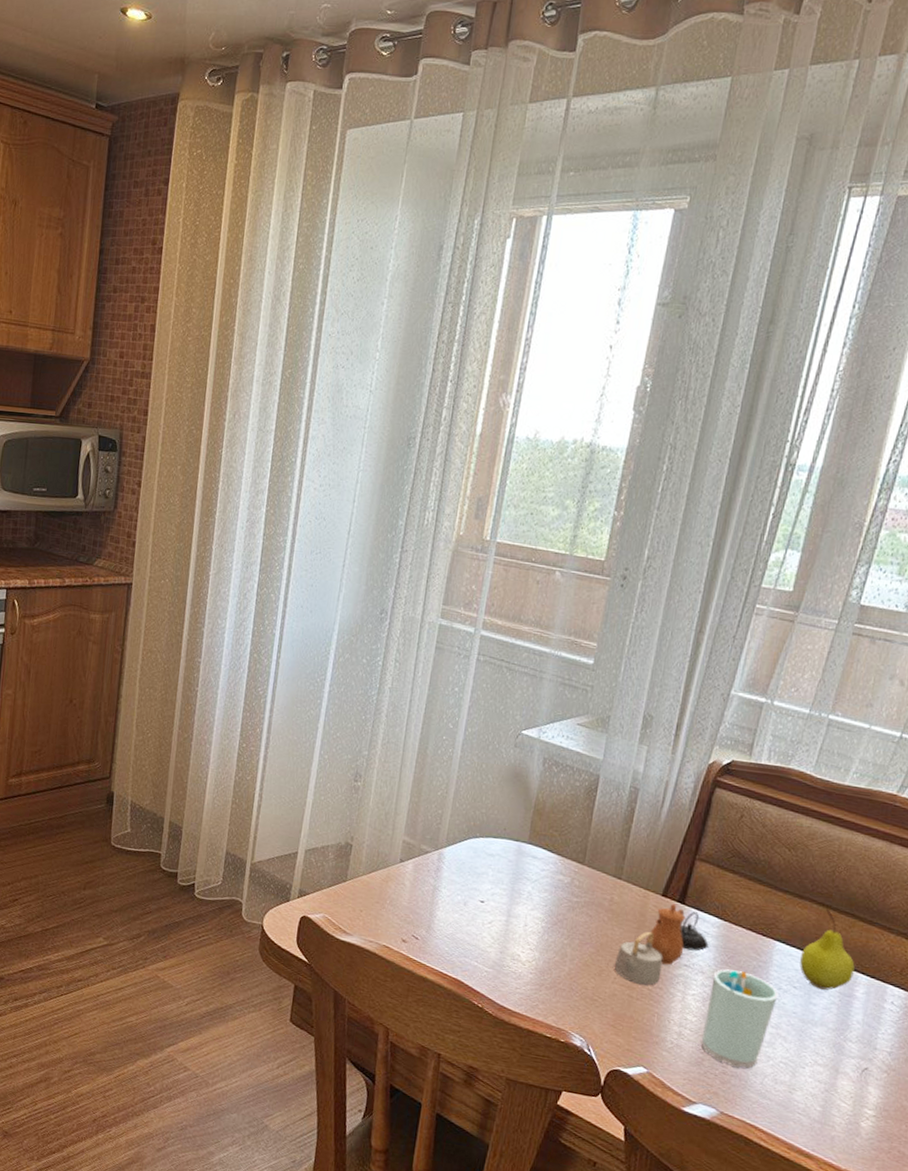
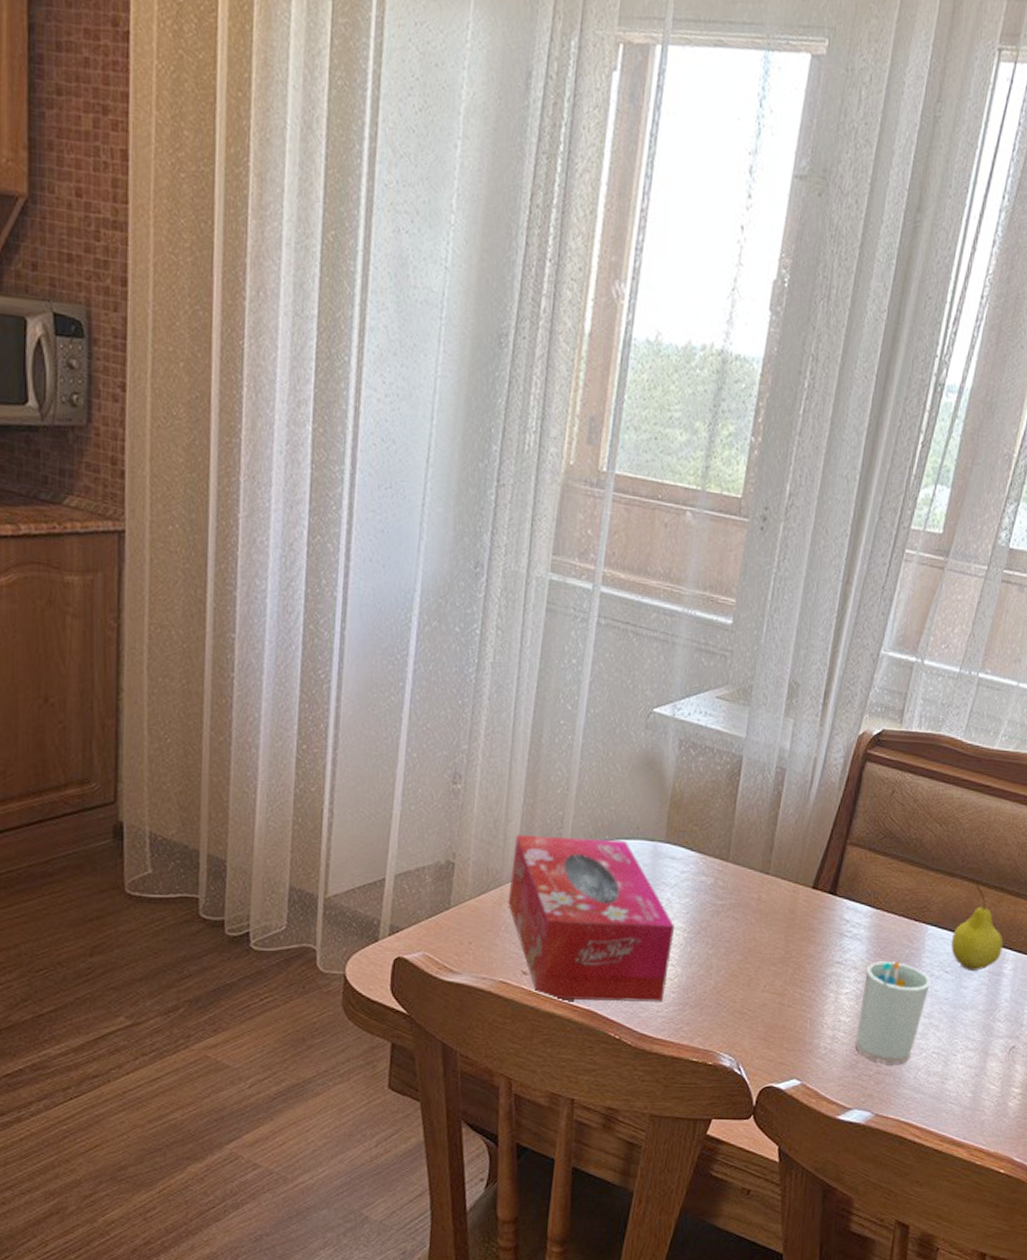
tissue box: none [393,826,534,981] -> present [507,835,674,1002]
teapot: present [614,903,709,985] -> none [763,895,861,989]

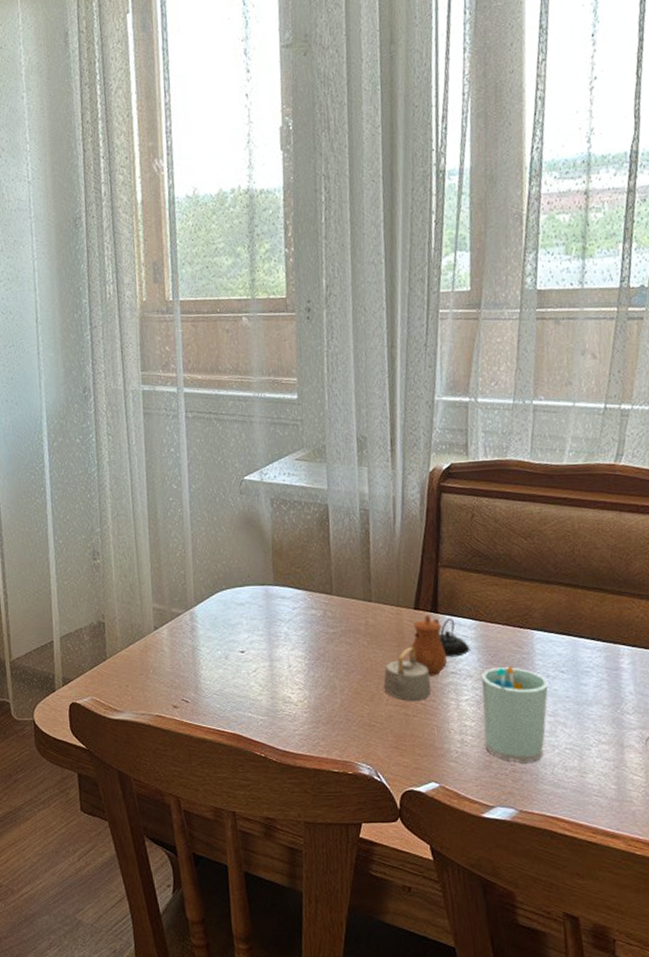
tissue box: present [507,835,674,1002] -> none [149,588,298,726]
teapot: none [763,895,861,989] -> present [383,614,470,701]
fruit: present [951,885,1003,971] -> none [560,588,616,668]

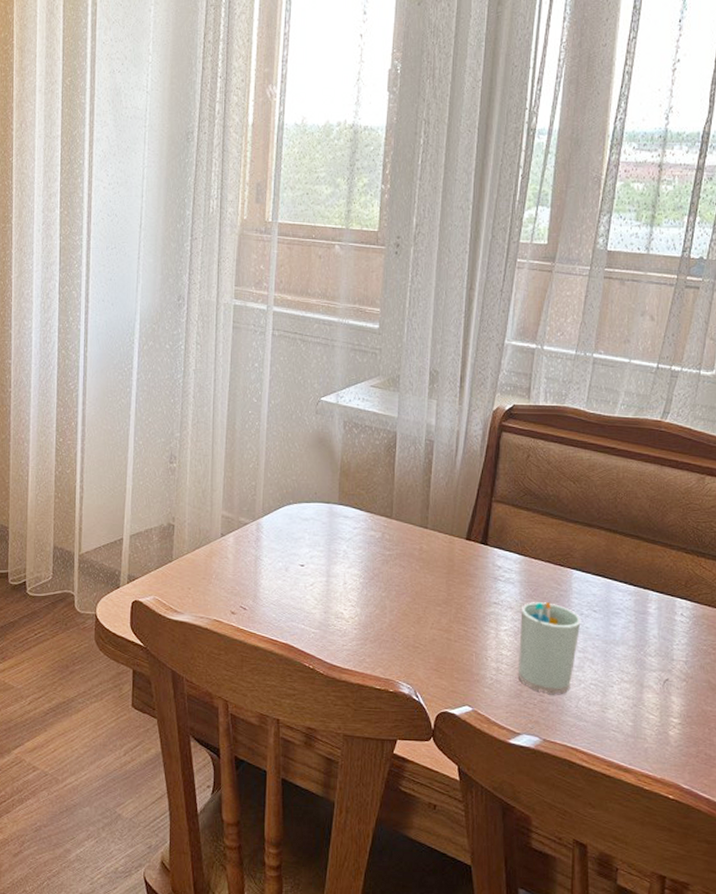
teapot: present [383,614,470,701] -> none [430,545,513,627]

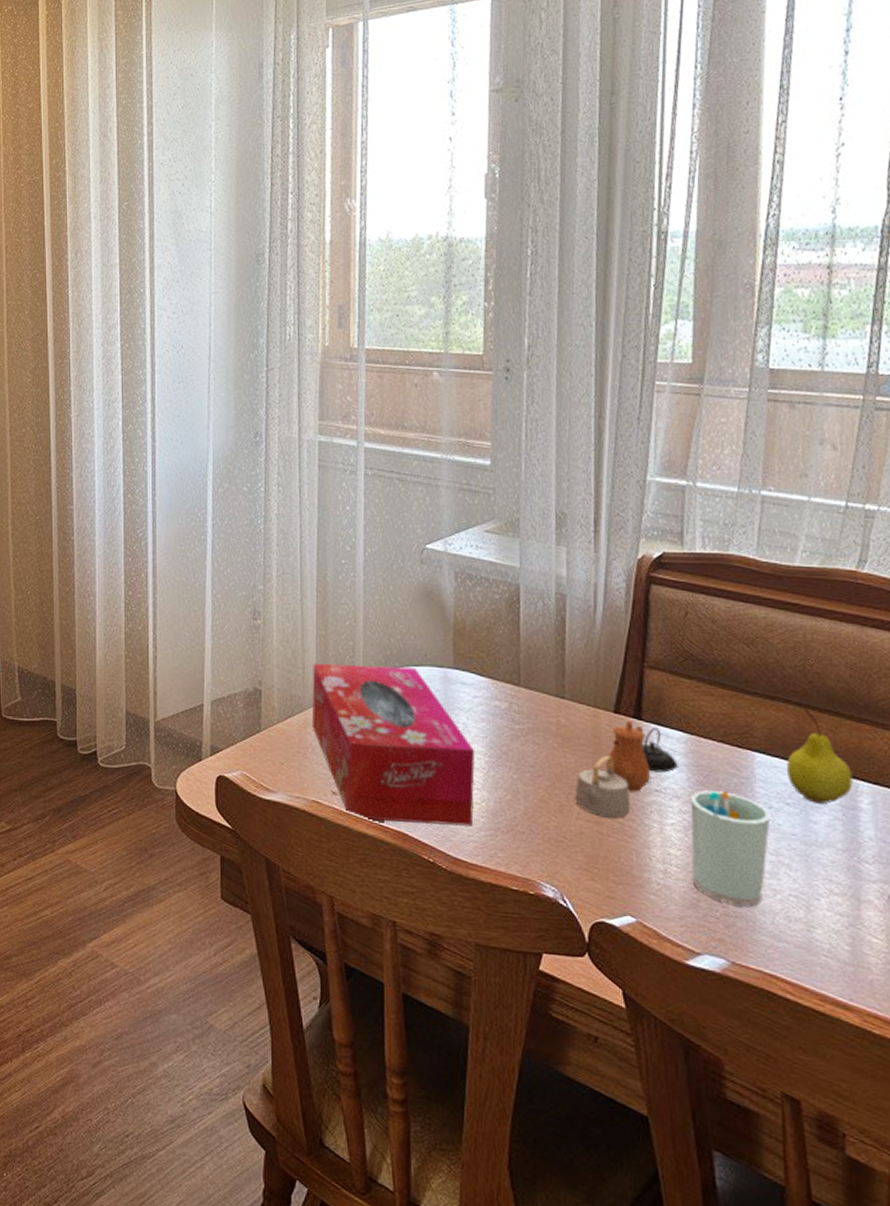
tissue box: none [216,502,351,637] -> present [311,664,475,826]
teapot: none [430,545,513,627] -> present [574,720,678,818]
fruit: none [597,534,645,610] -> present [787,709,853,804]

